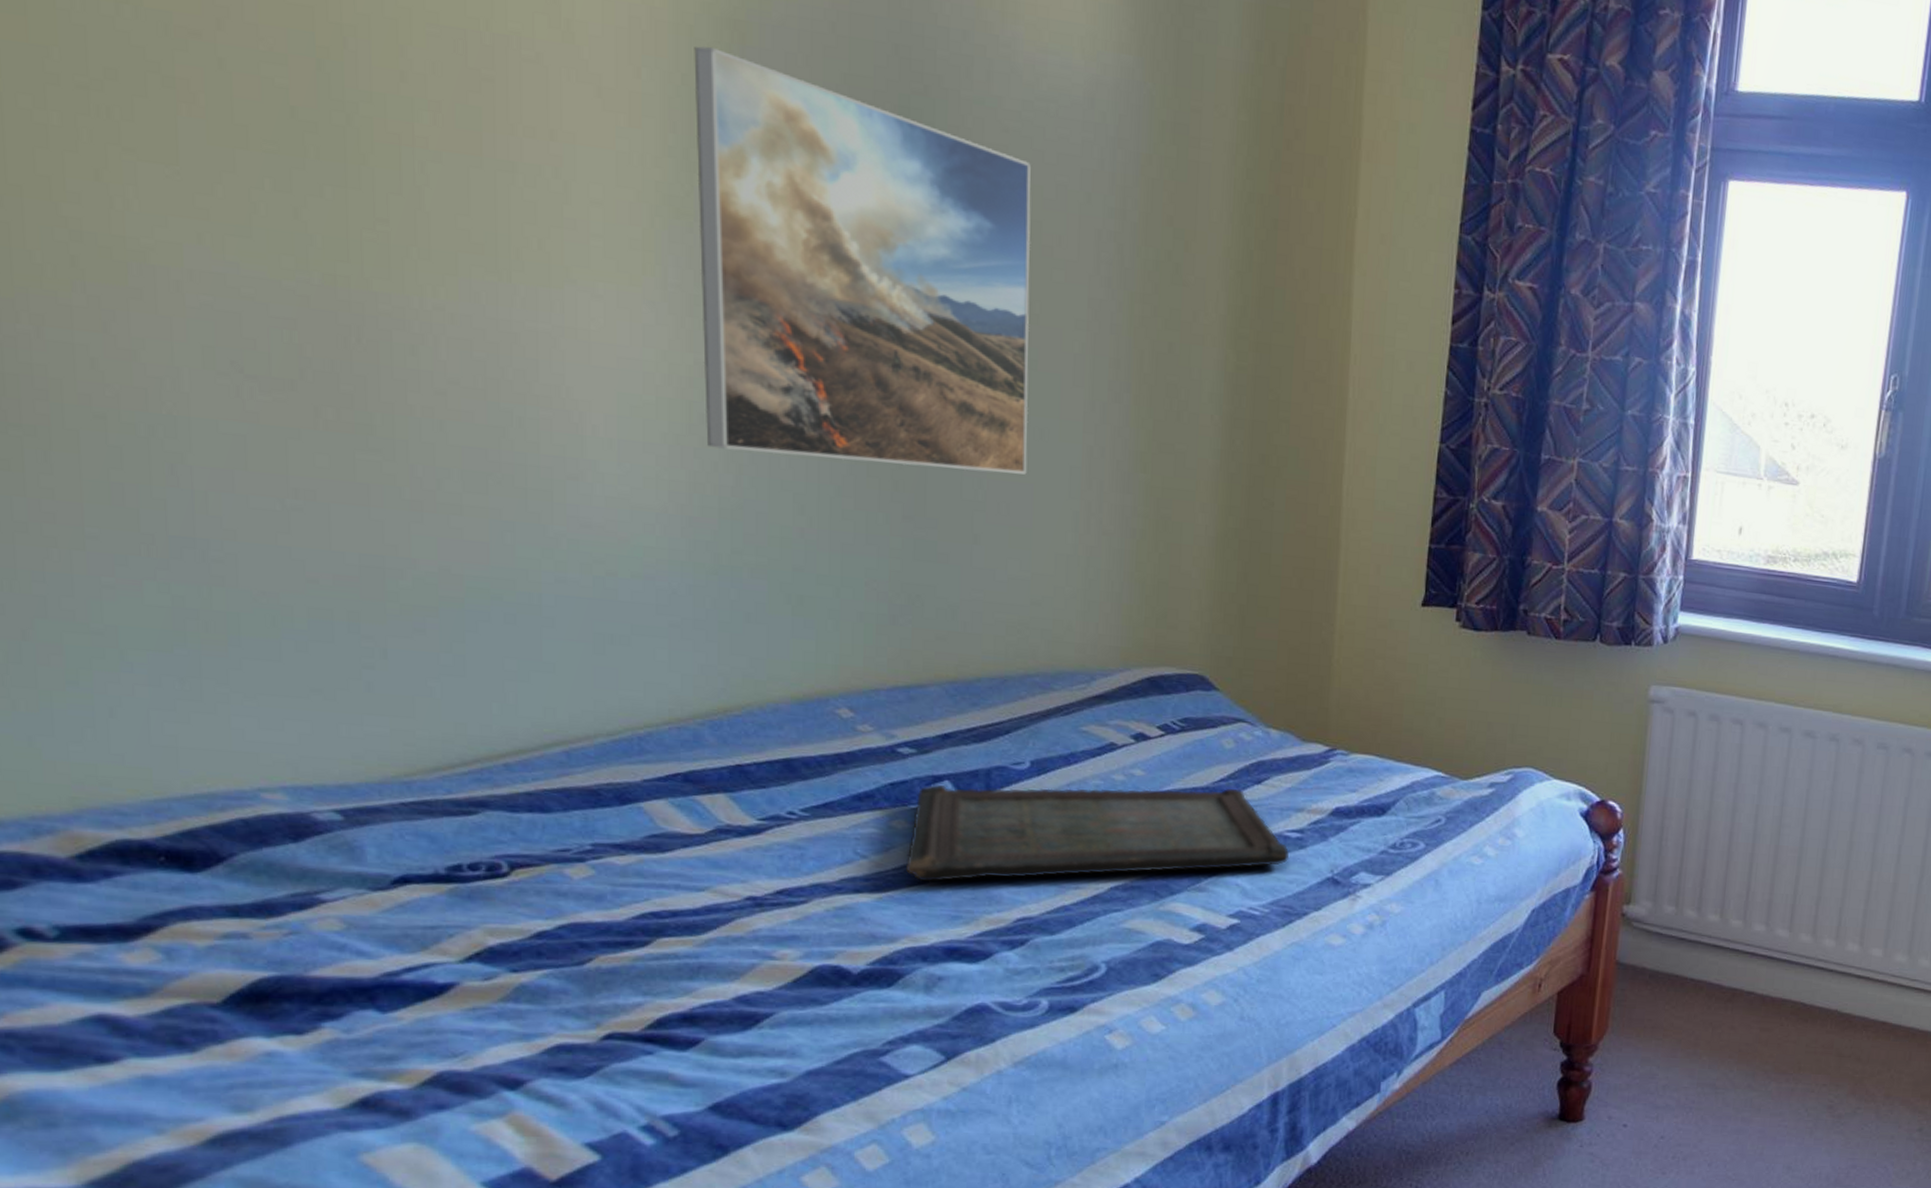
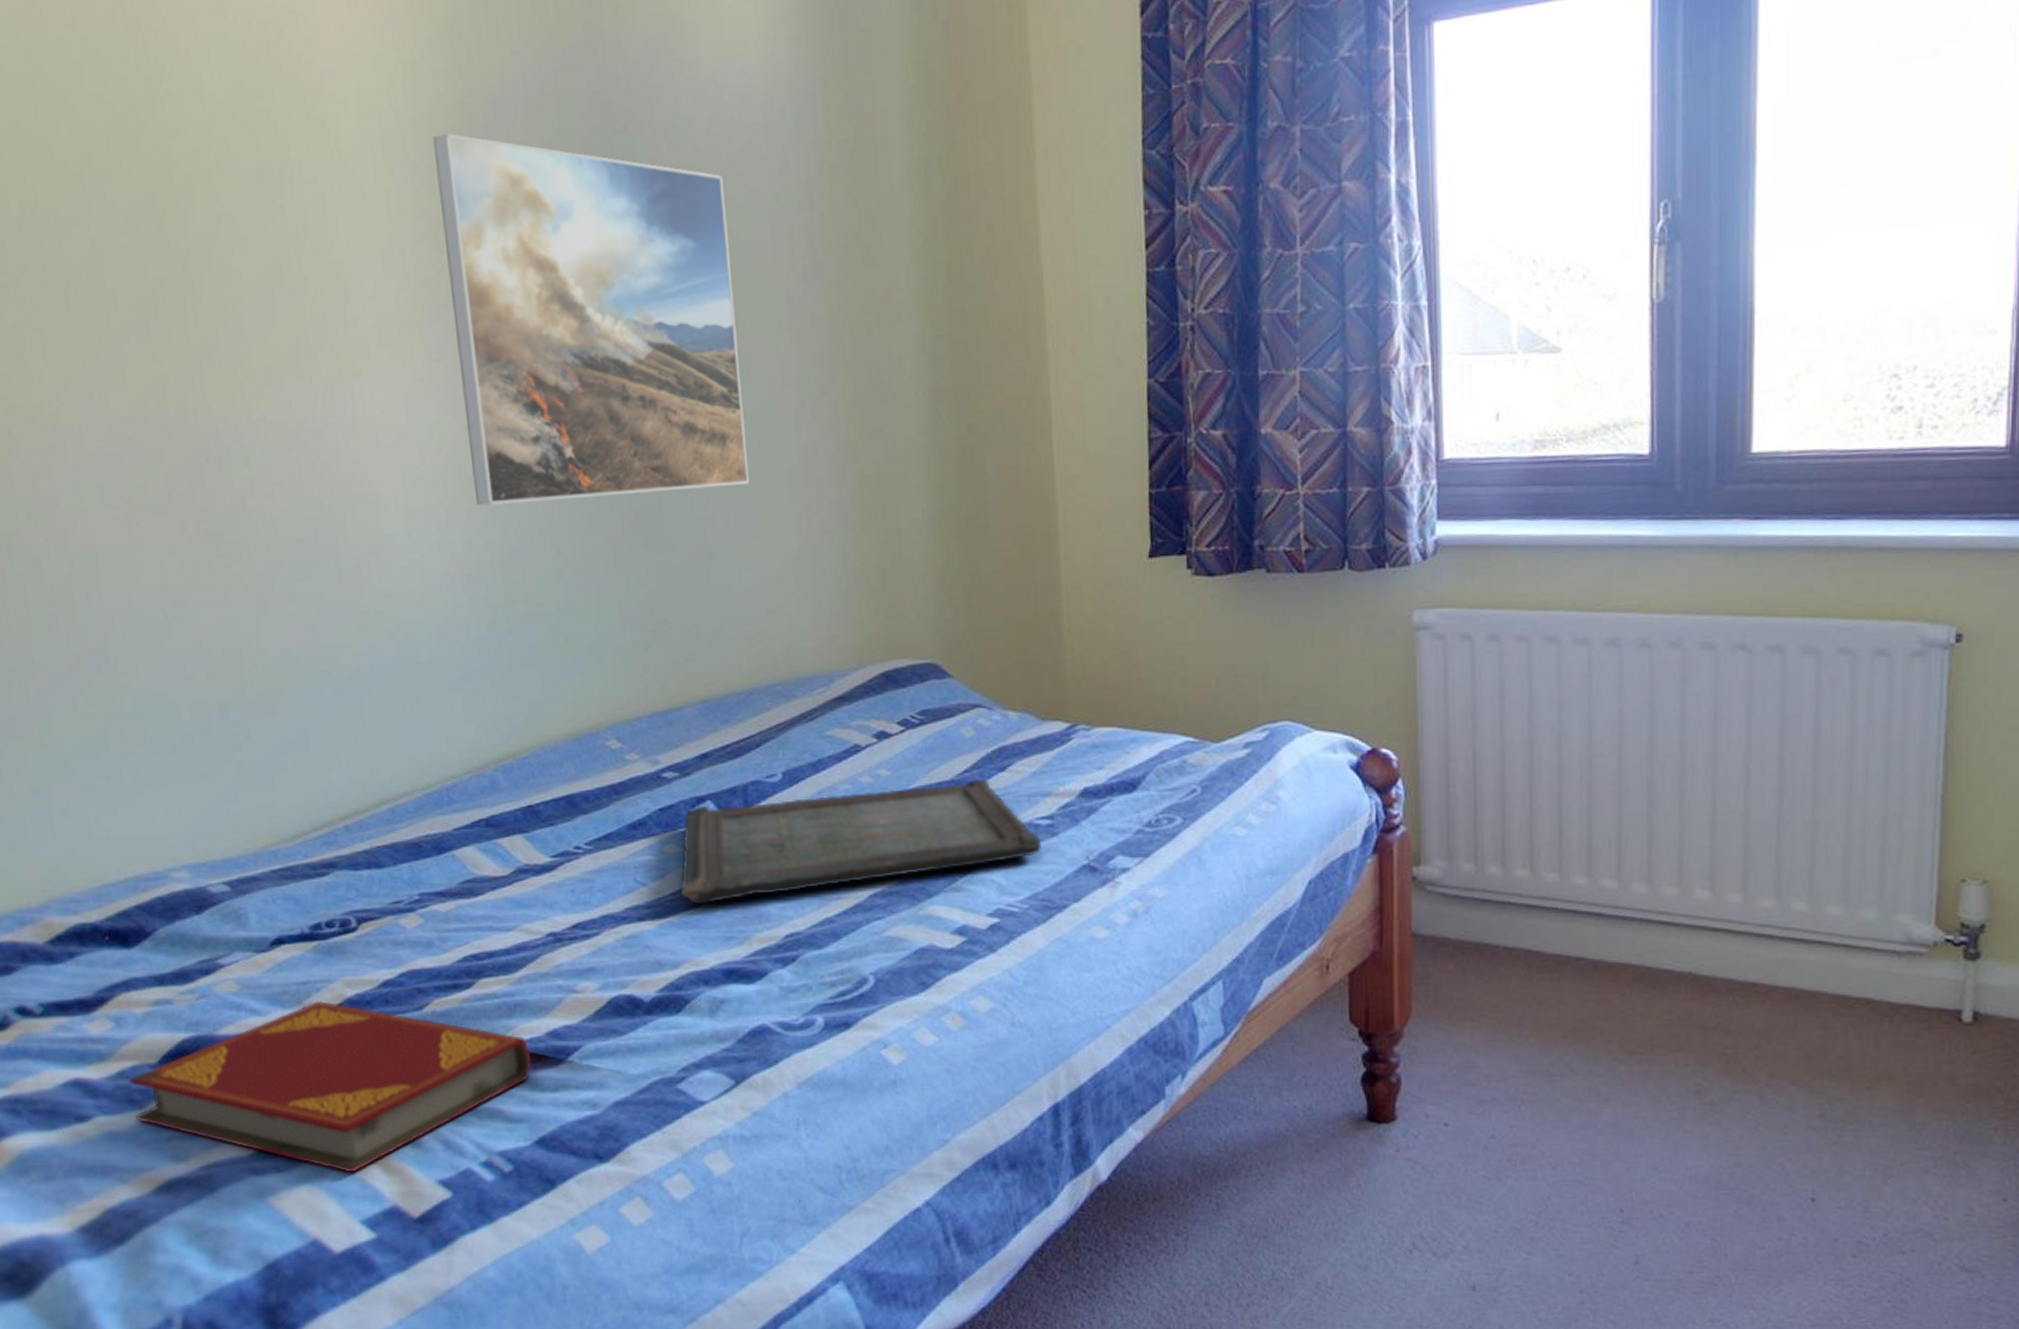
hardback book: none [178,946,713,1133] -> present [129,1000,532,1174]

